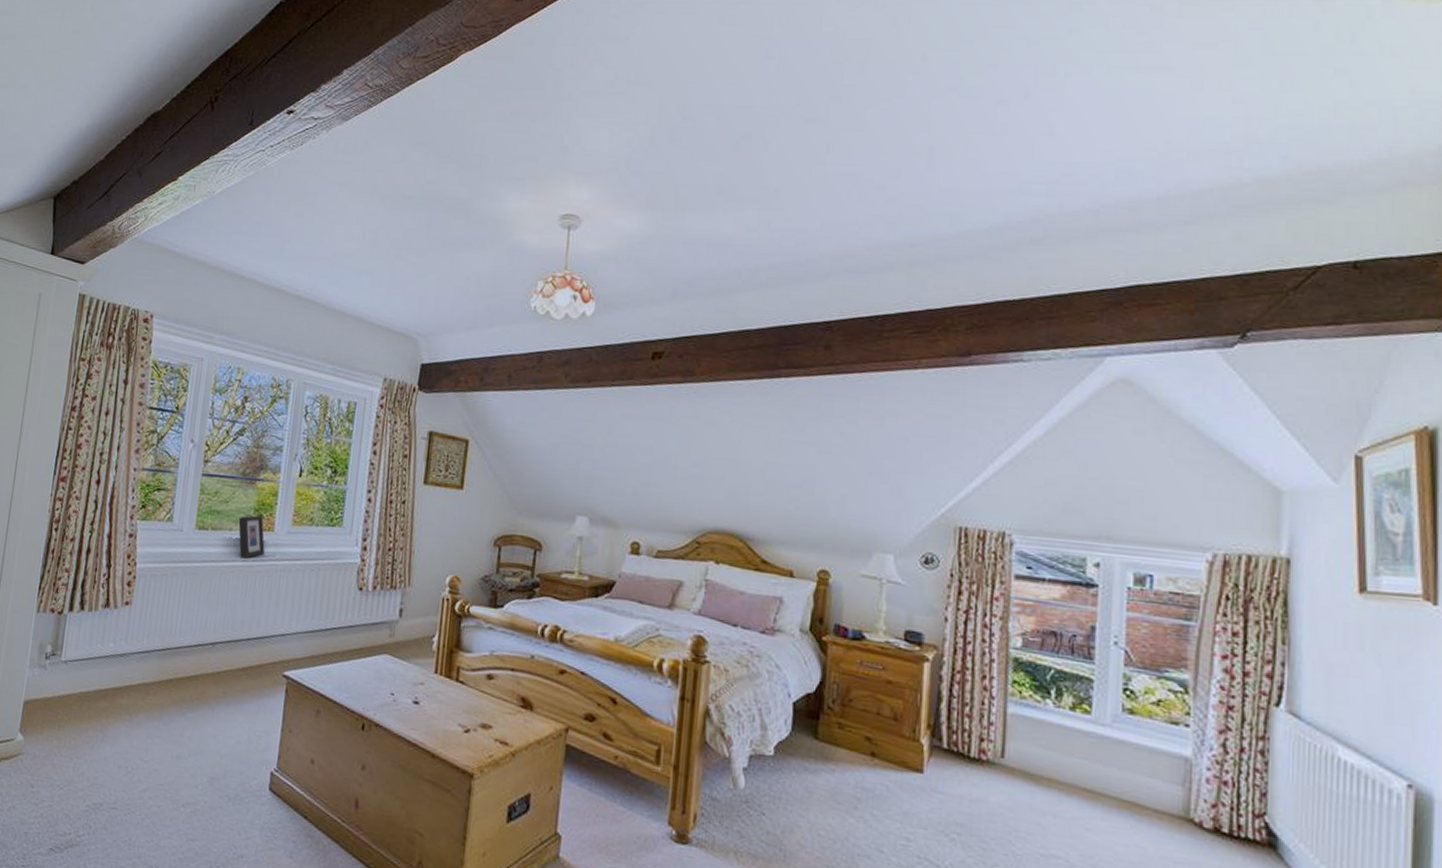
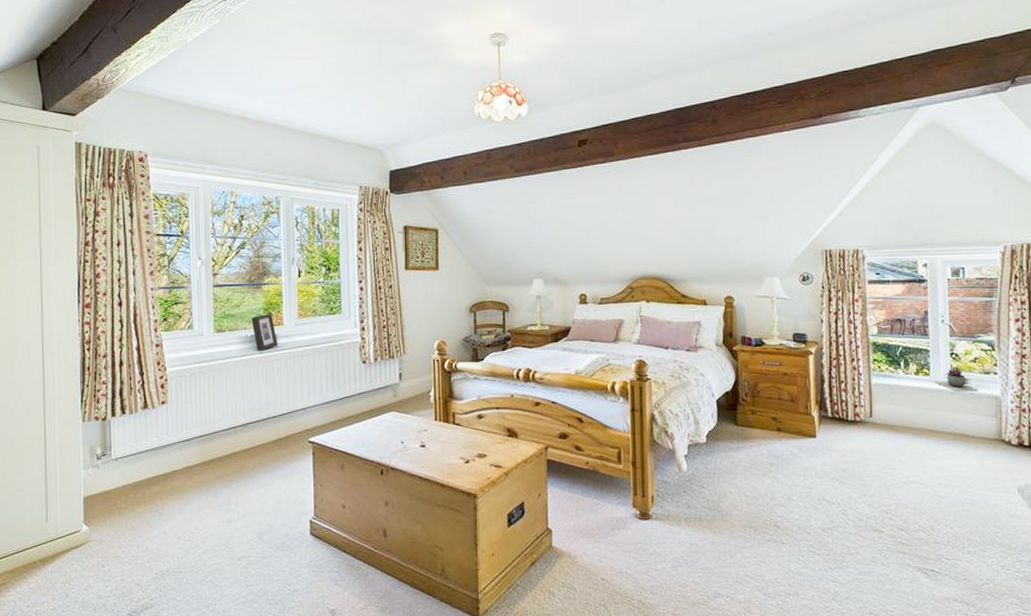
succulent plant: none [1097,709,1161,747] -> present [935,369,979,392]

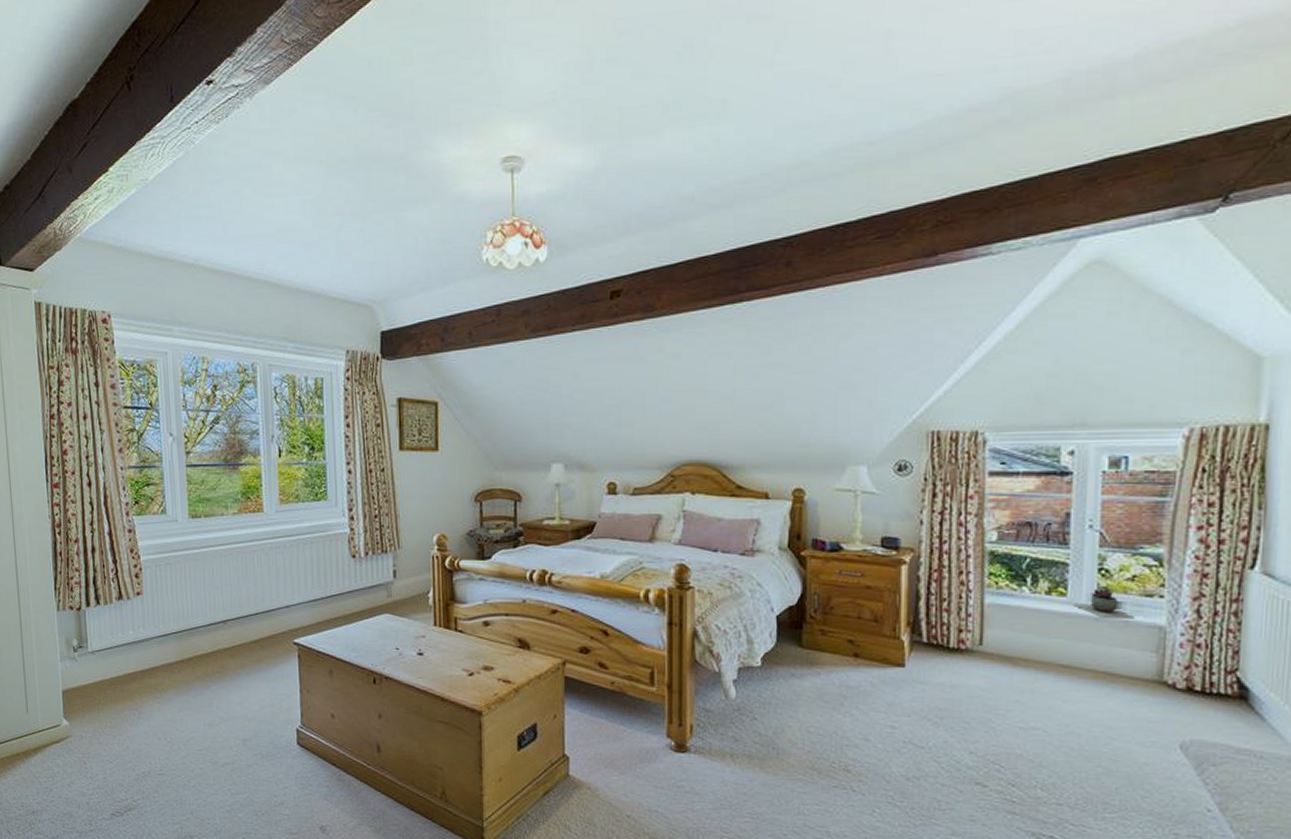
picture frame: present [251,313,278,351] -> none [228,497,258,540]

